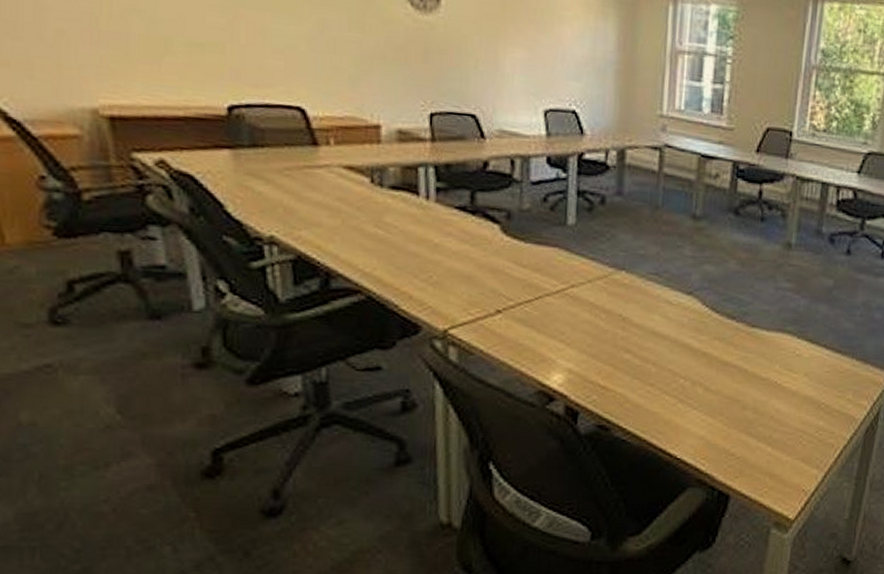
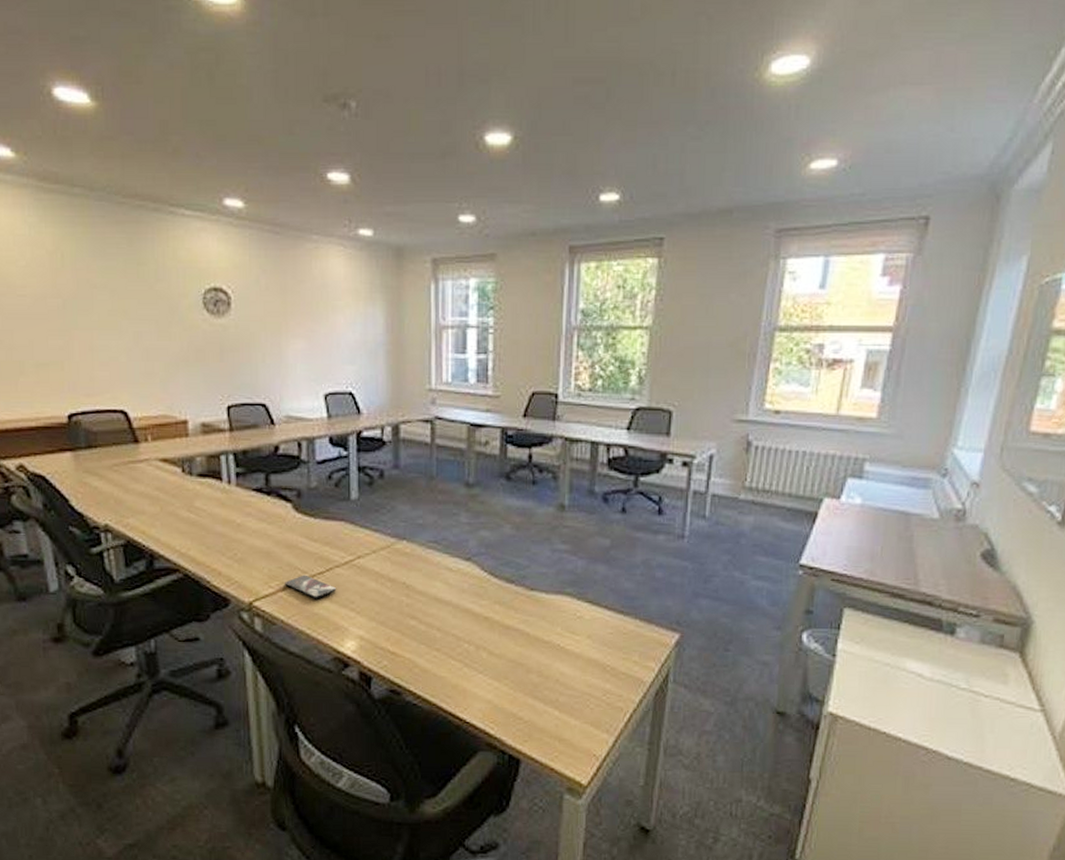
smartphone: none [487,302,546,329] -> present [285,574,337,599]

